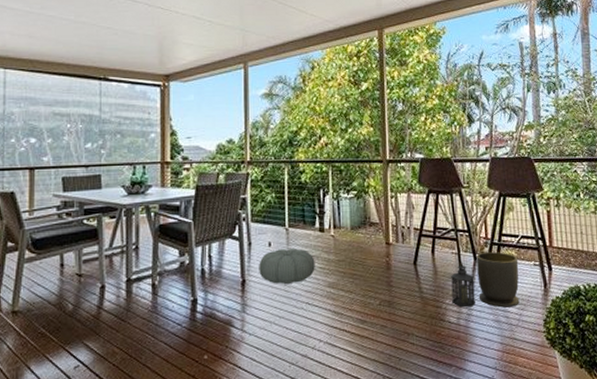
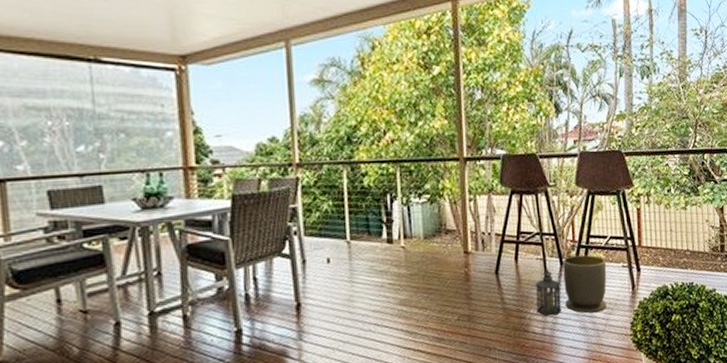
pouf: present [259,248,315,284] -> none [316,264,384,306]

